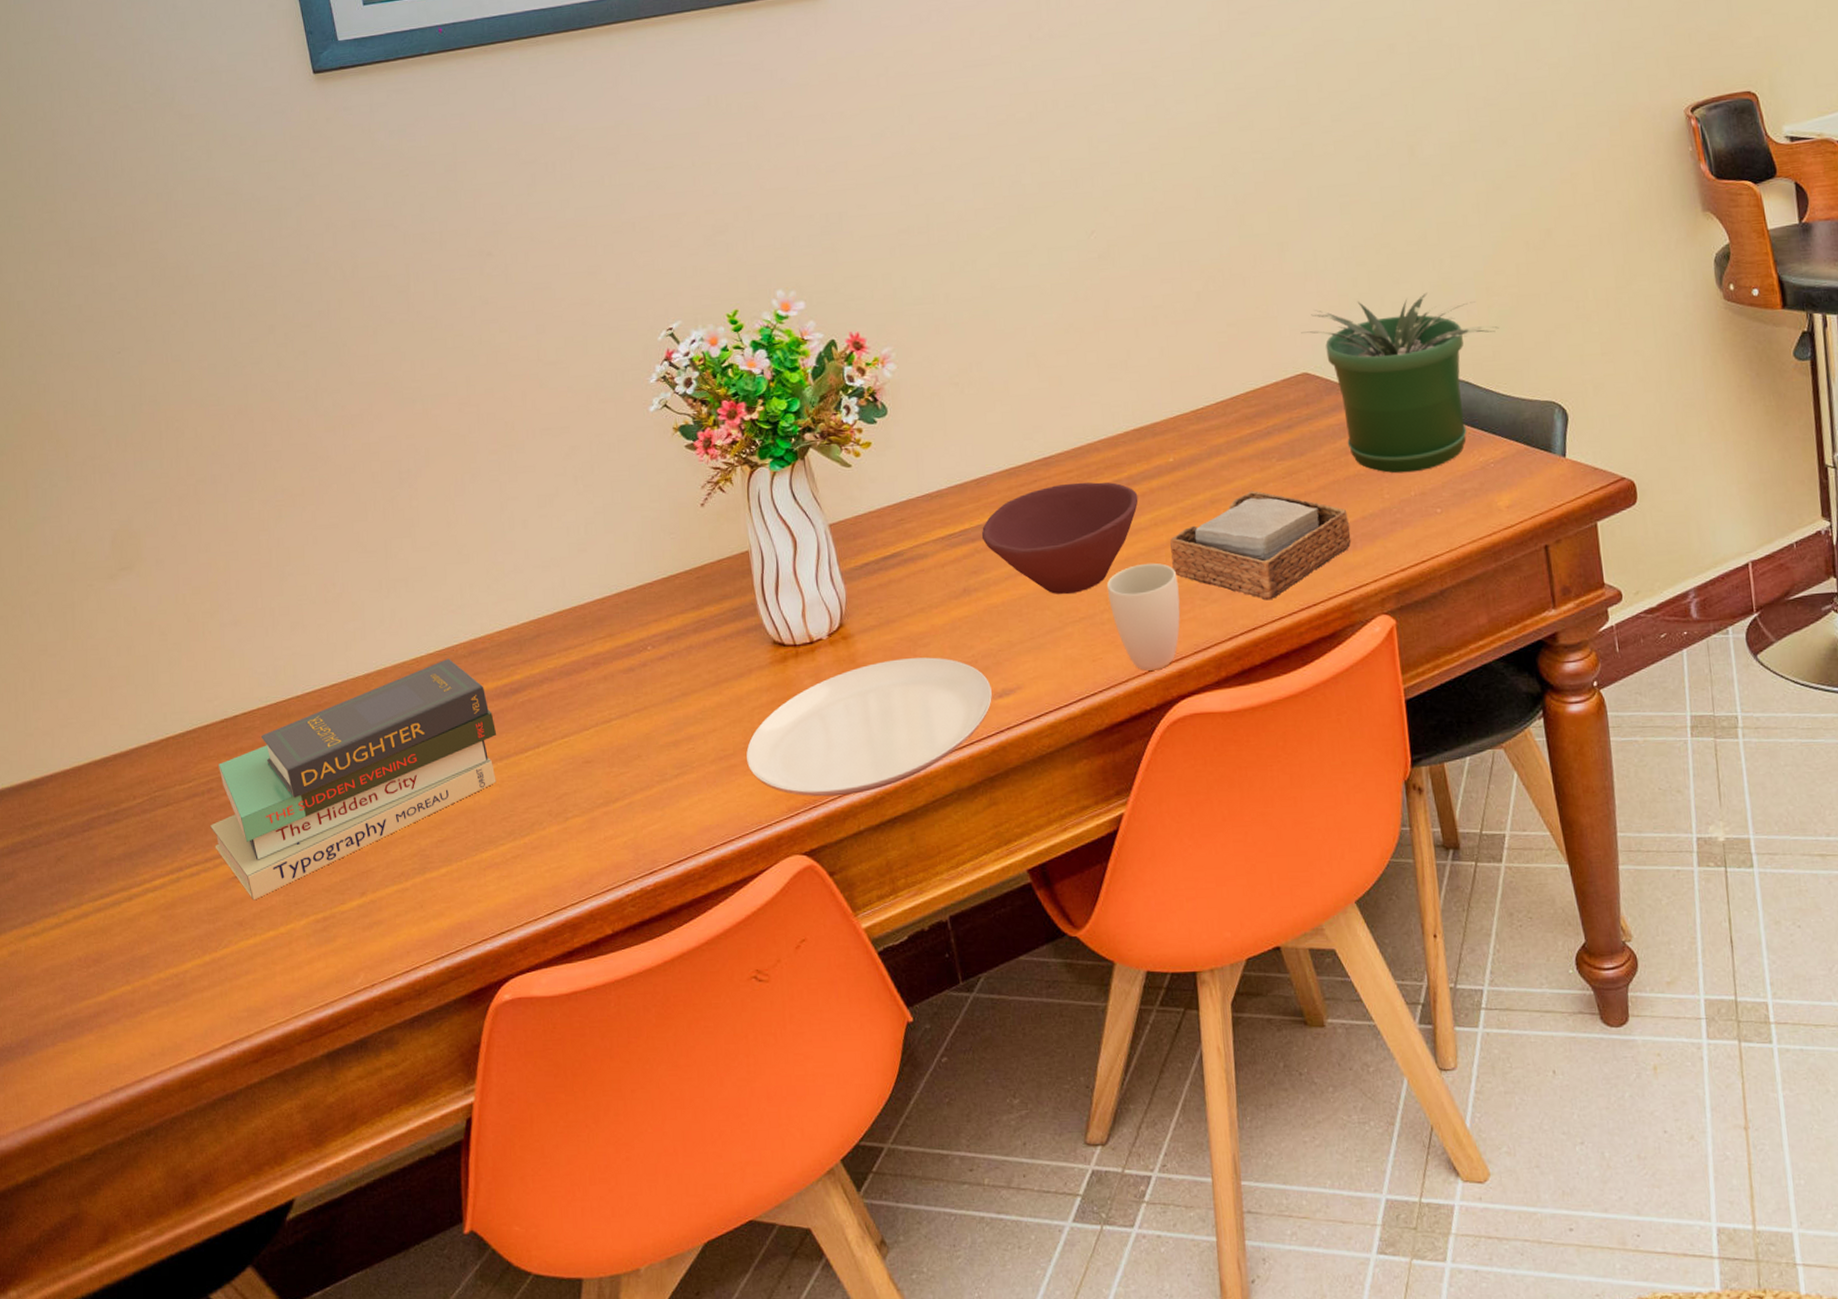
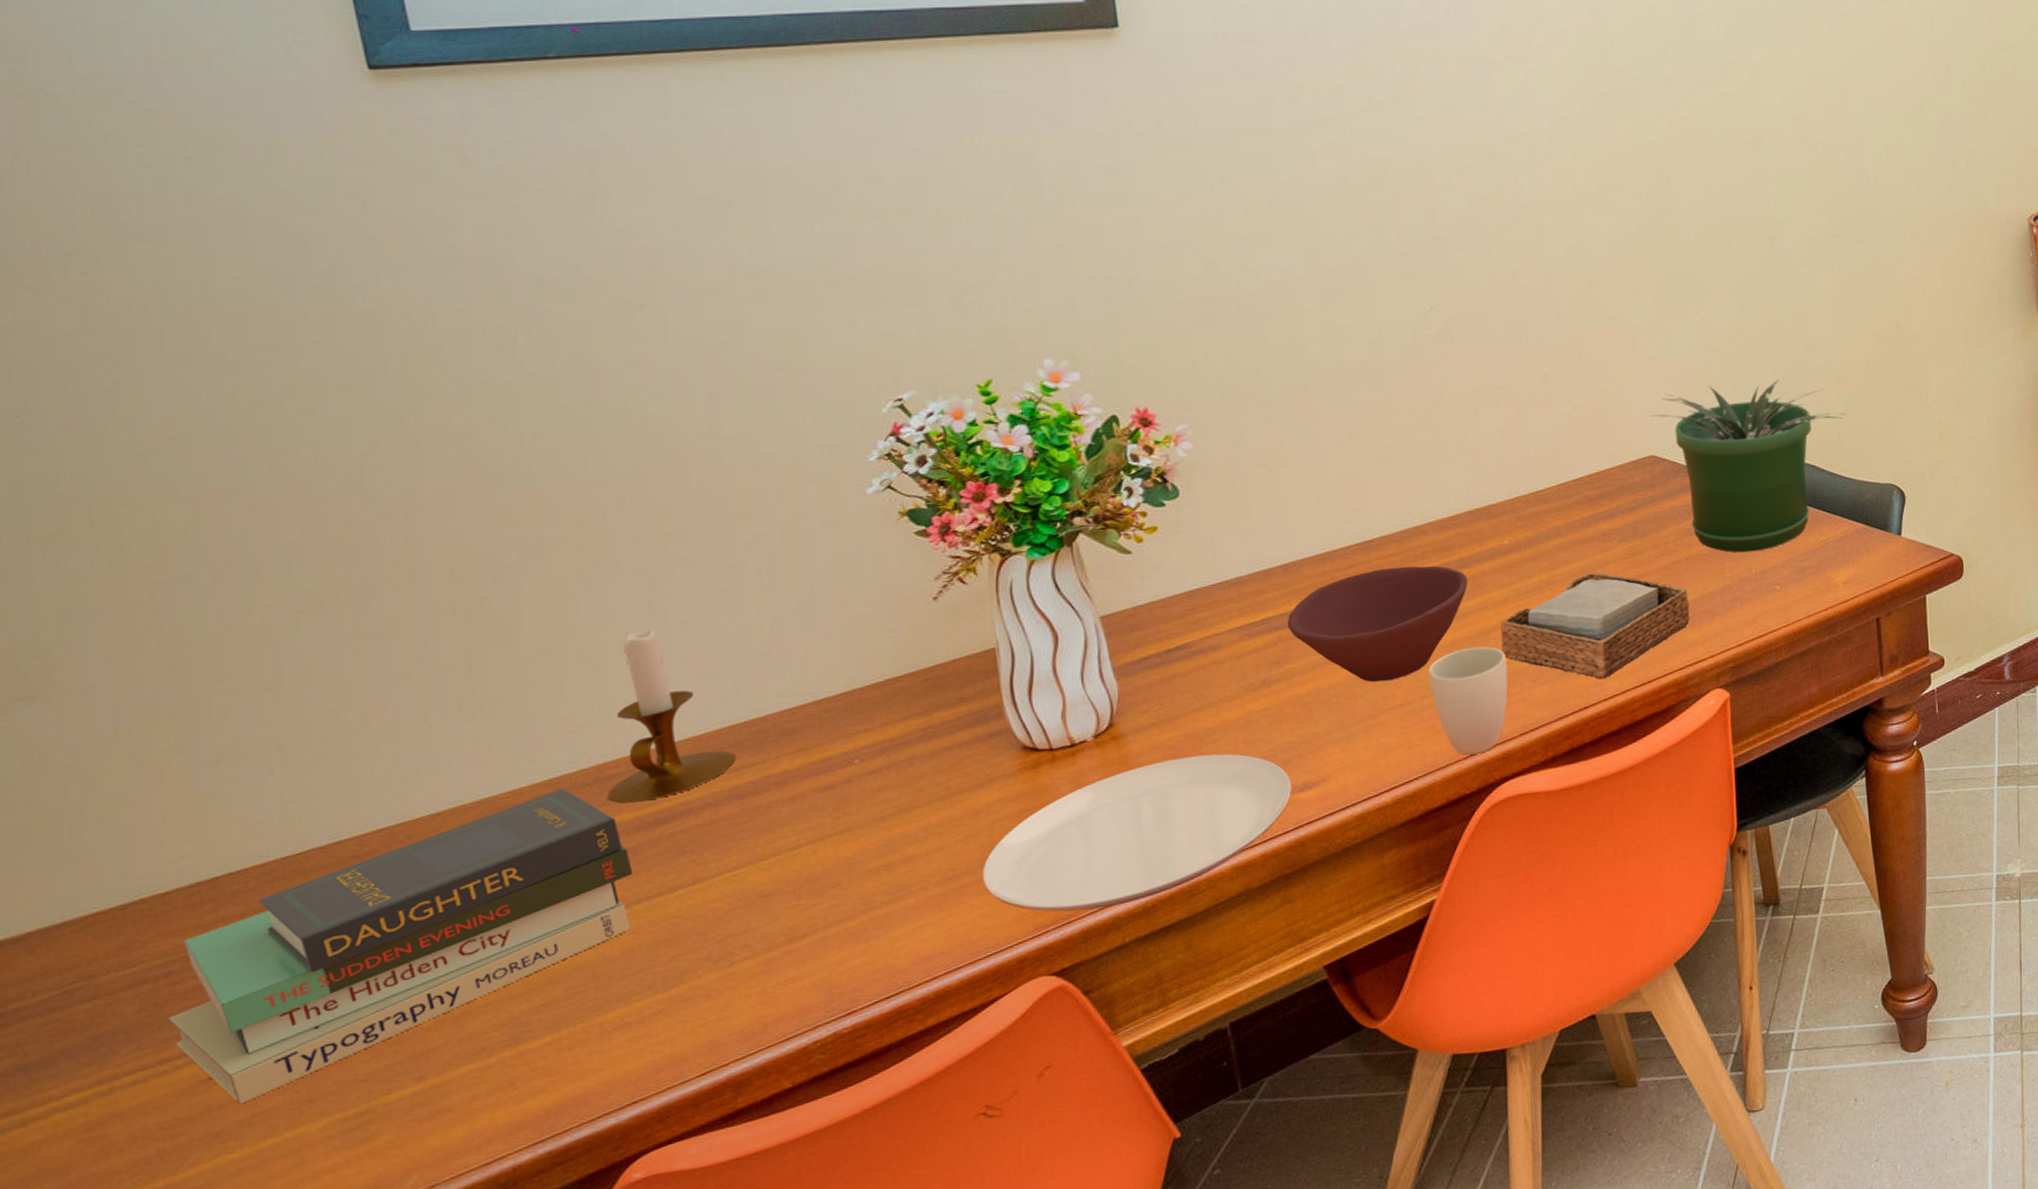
candlestick: none [478,526,564,674] -> present [608,629,735,803]

